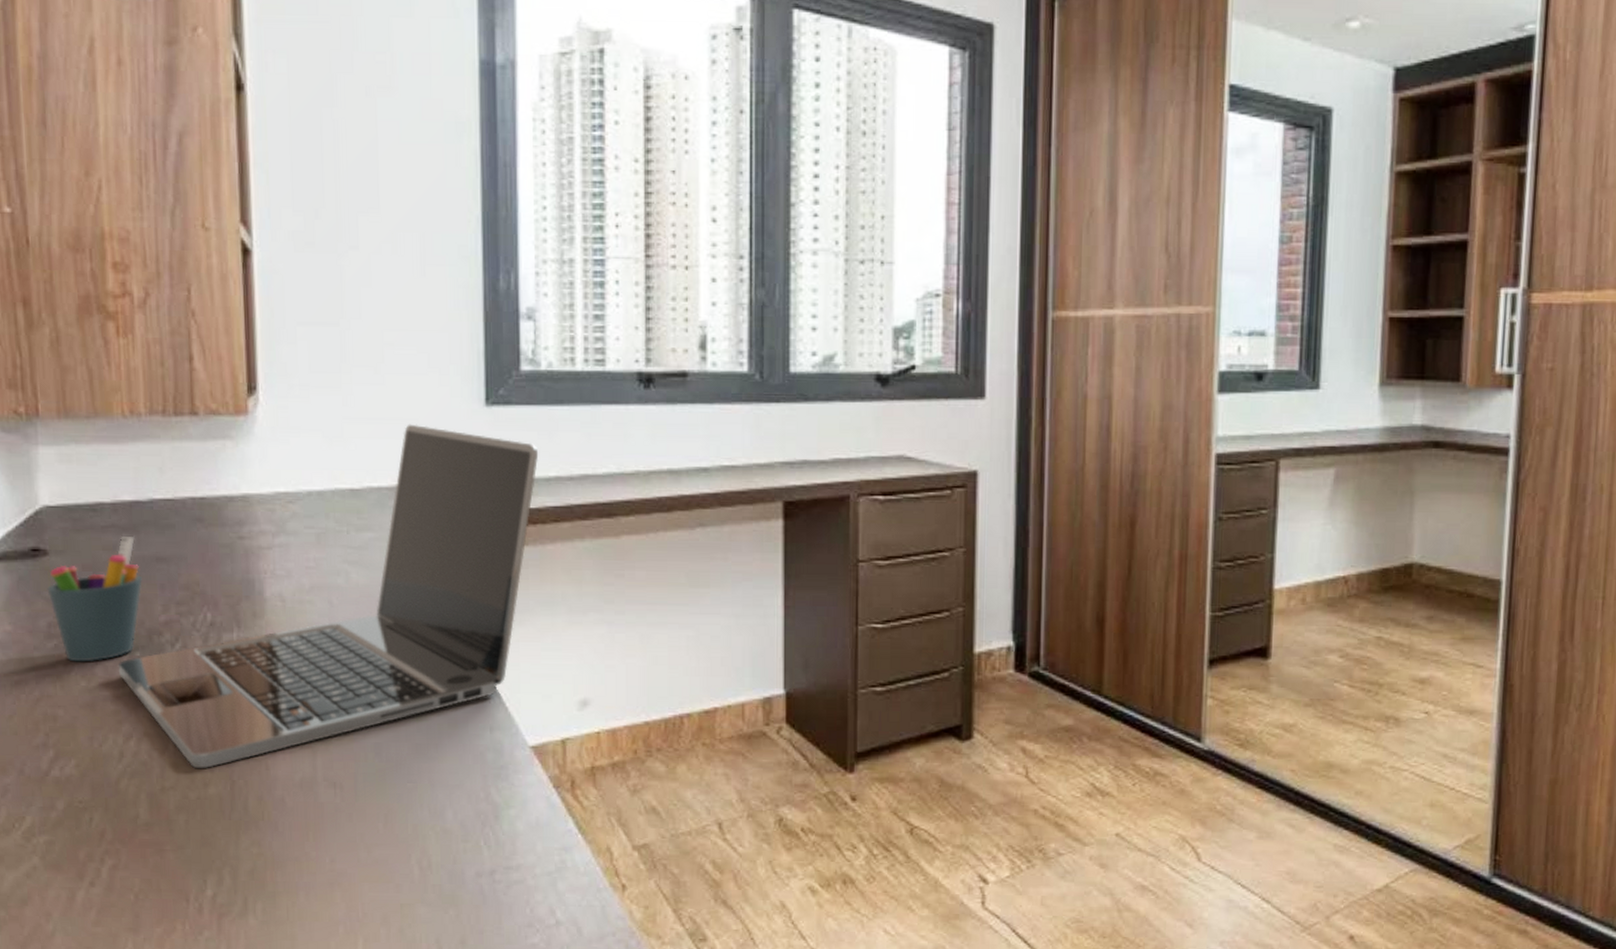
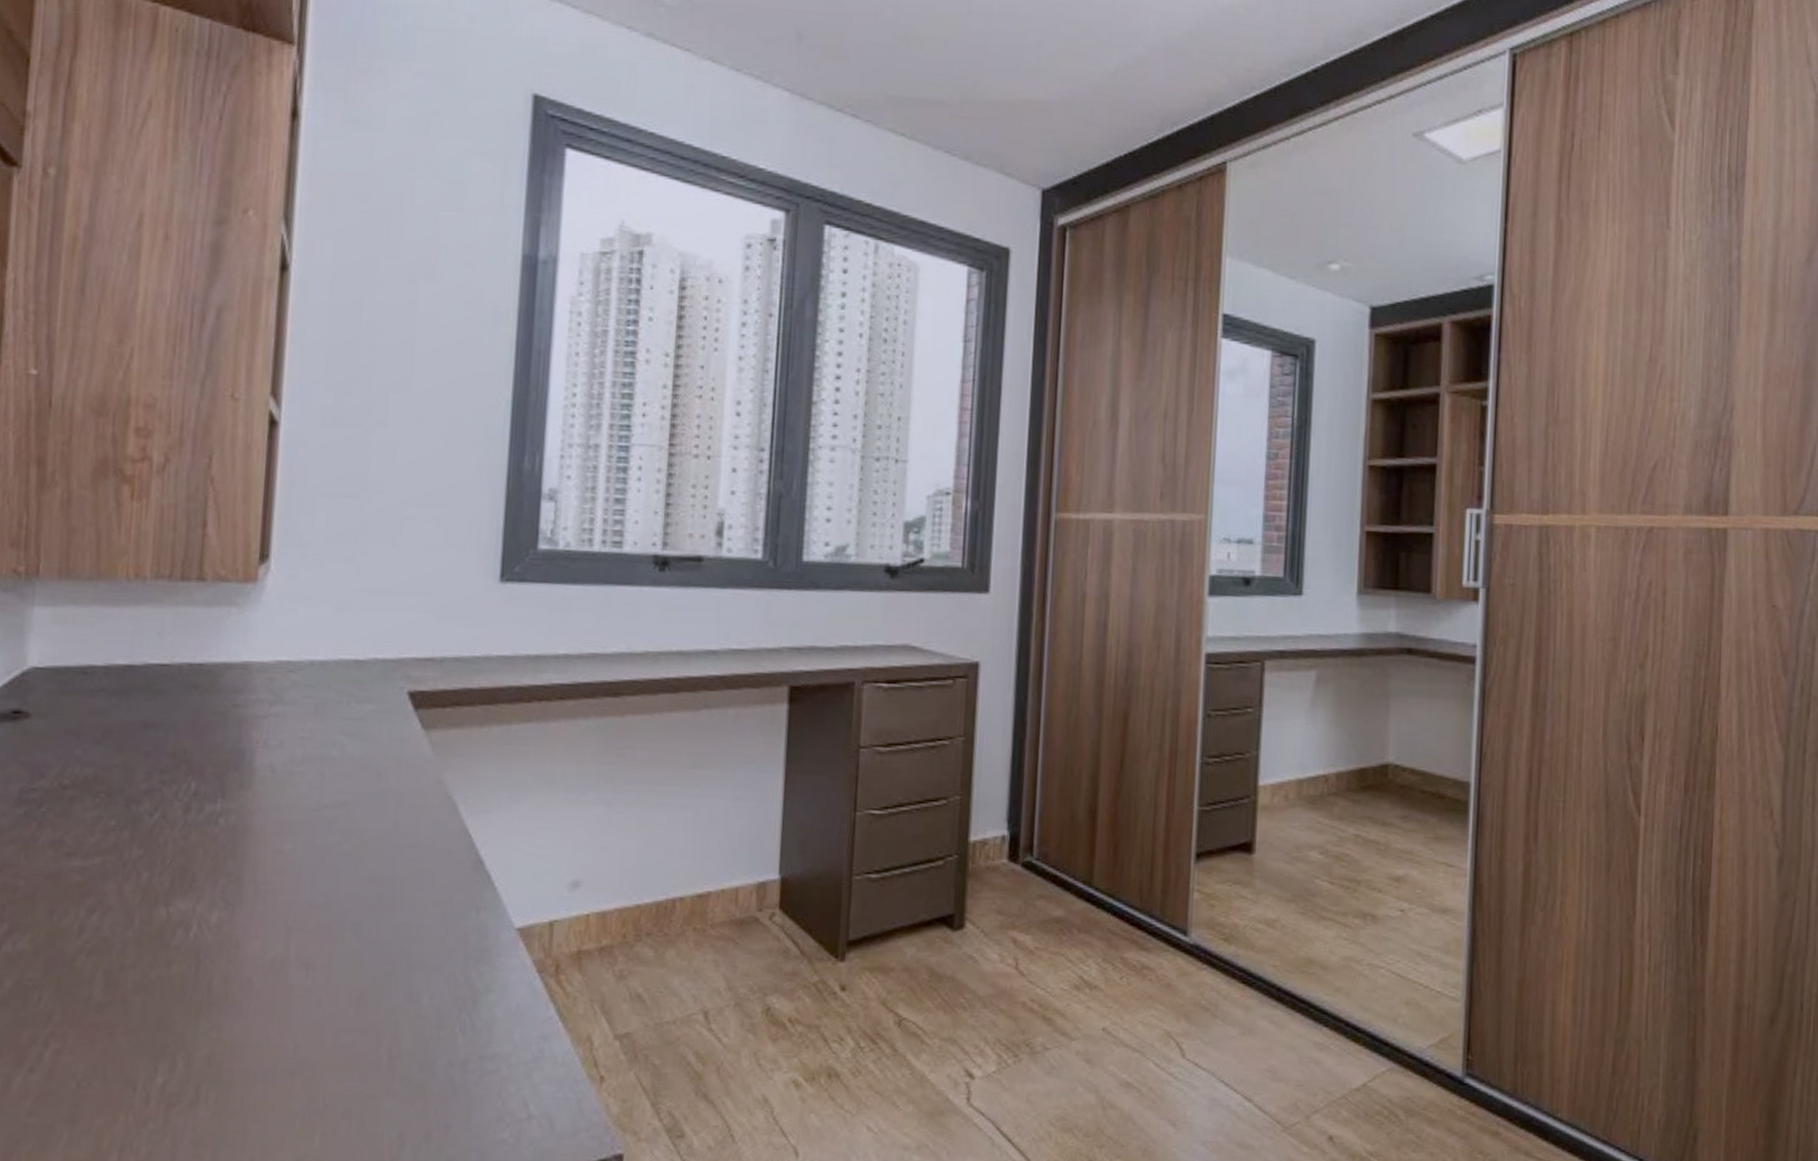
pen holder: present [47,537,142,662] -> none [24,701,127,831]
laptop: present [117,424,539,769] -> none [89,597,550,947]

